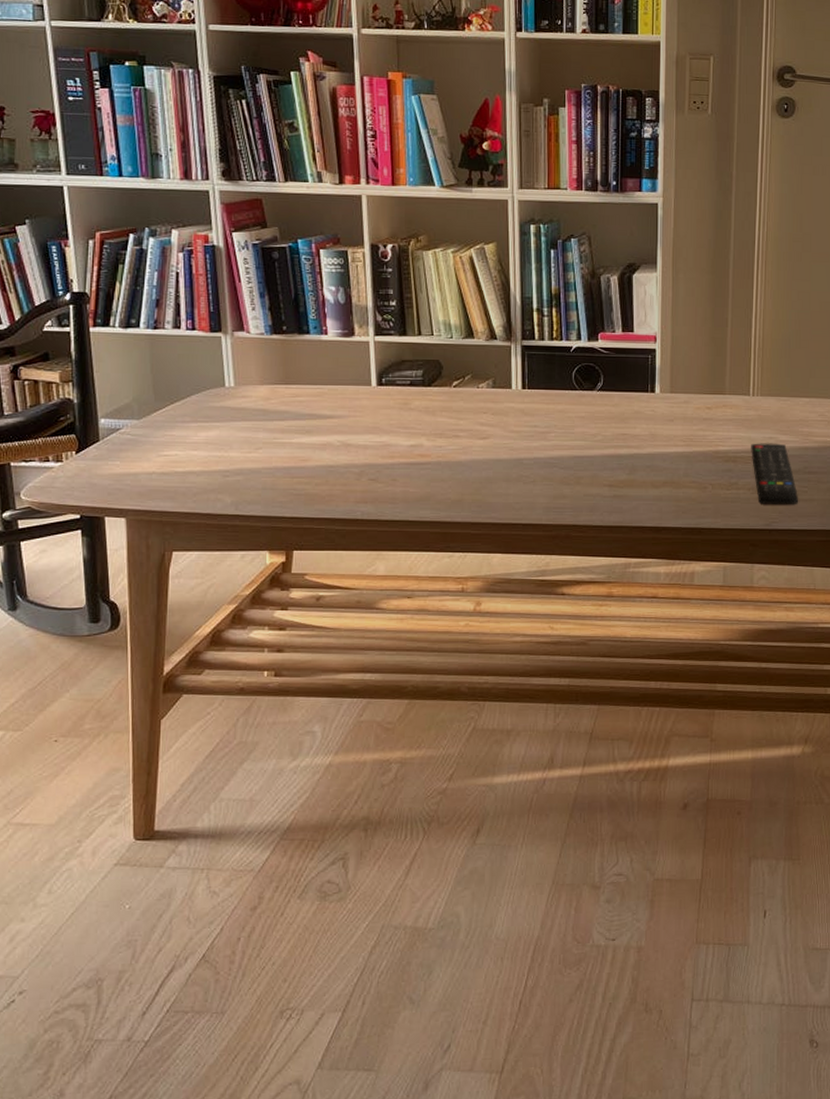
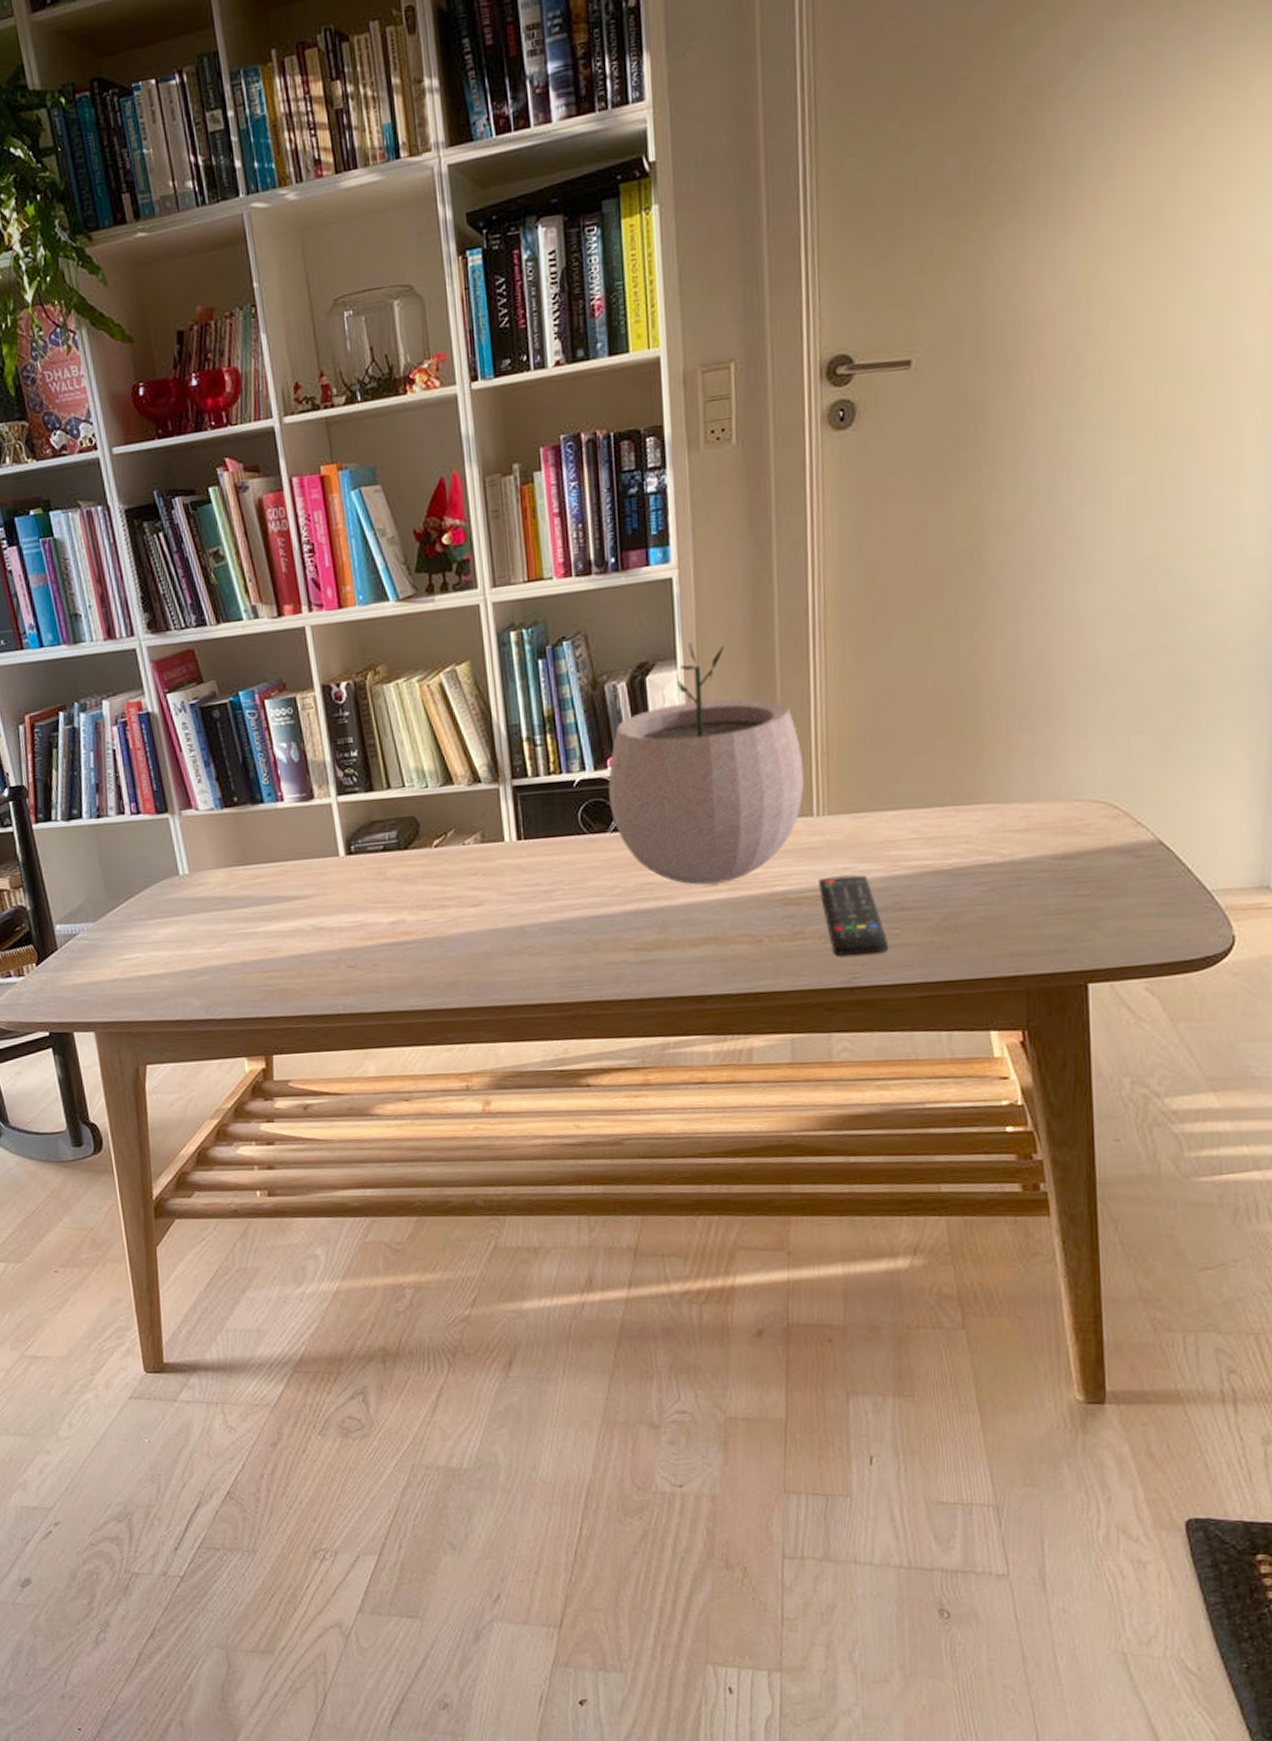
plant pot: none [598,253,745,439] -> present [608,642,805,885]

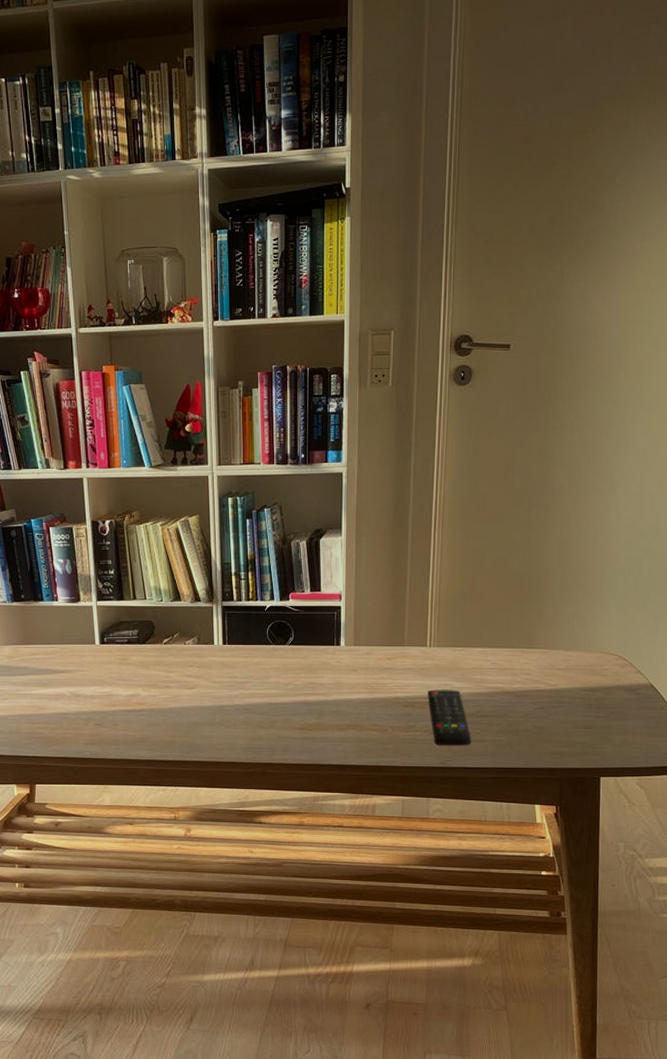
plant pot: present [608,642,805,885] -> none [289,518,423,687]

